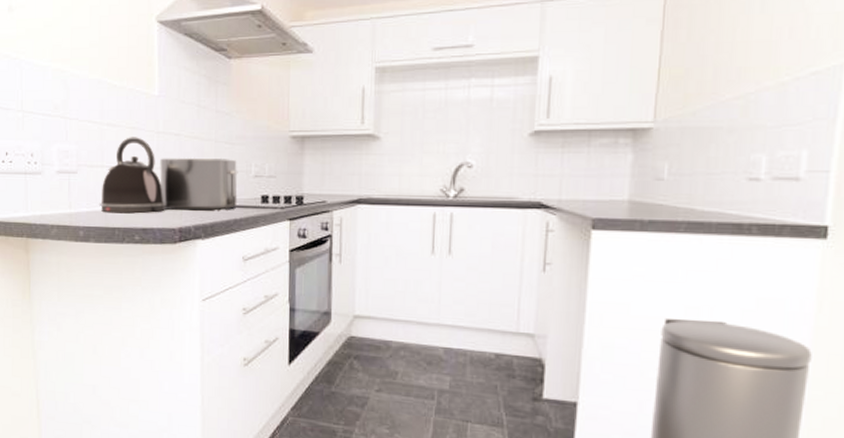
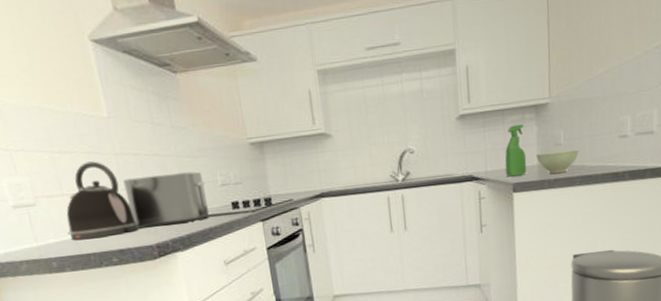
spray bottle: none [584,149,615,211] -> present [505,124,527,177]
bowl: none [628,186,688,214] -> present [536,149,579,174]

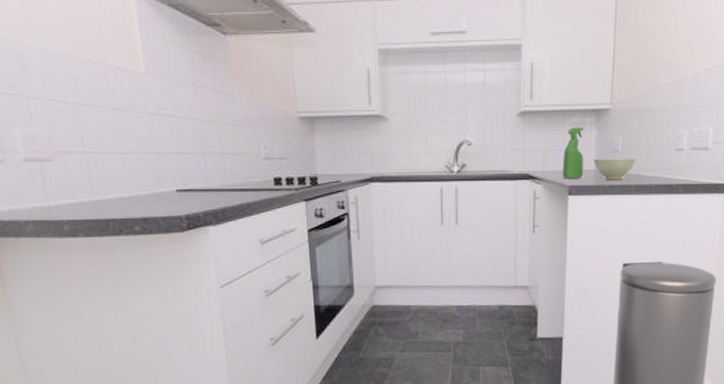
kettle: present [66,161,138,241] -> none [86,119,167,204]
toaster: present [123,171,210,229] -> none [155,141,249,197]

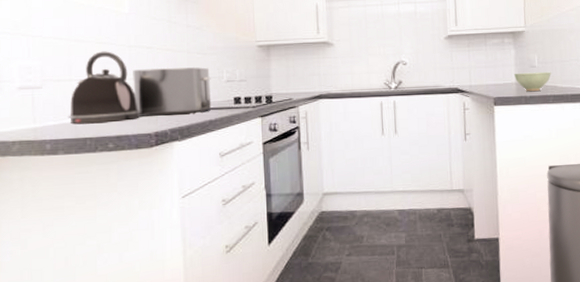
kettle: none [86,119,167,204] -> present [69,51,140,125]
toaster: none [155,141,249,197] -> present [133,67,212,117]
spray bottle: present [562,127,584,179] -> none [487,47,506,92]

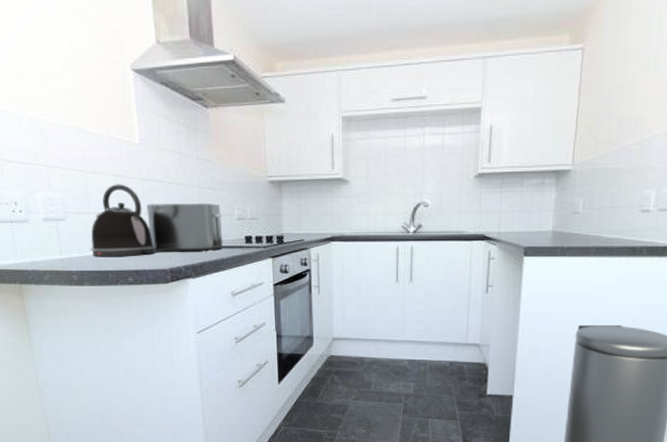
bowl: present [514,71,551,91] -> none [552,219,597,241]

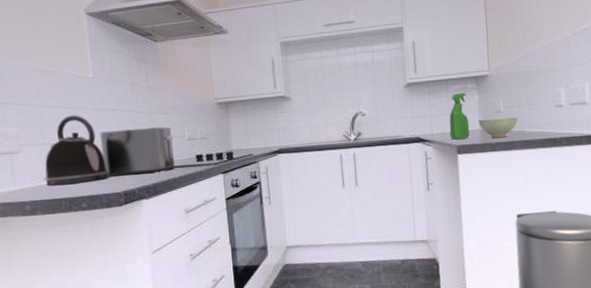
spray bottle: none [518,188,542,240] -> present [449,93,470,140]
bowl: none [552,219,597,241] -> present [478,116,518,138]

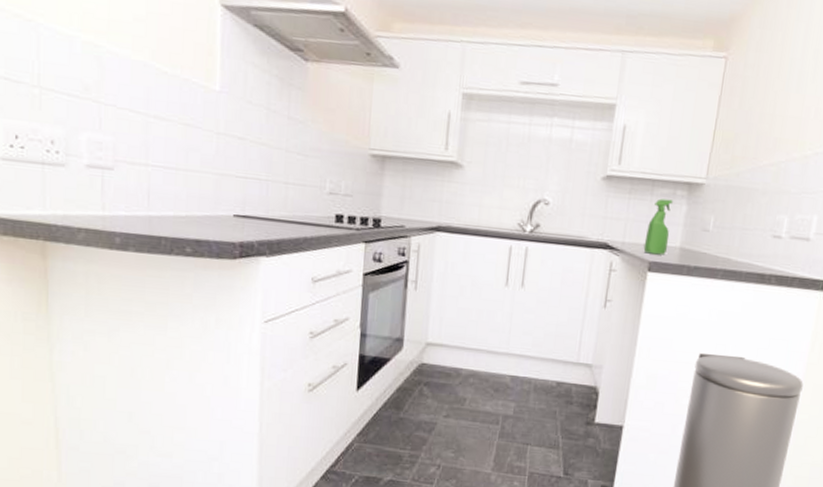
kettle: present [45,115,109,186] -> none [143,134,224,224]
toaster: present [100,127,175,177] -> none [218,163,311,227]
bowl: present [478,116,518,138] -> none [680,235,727,261]

